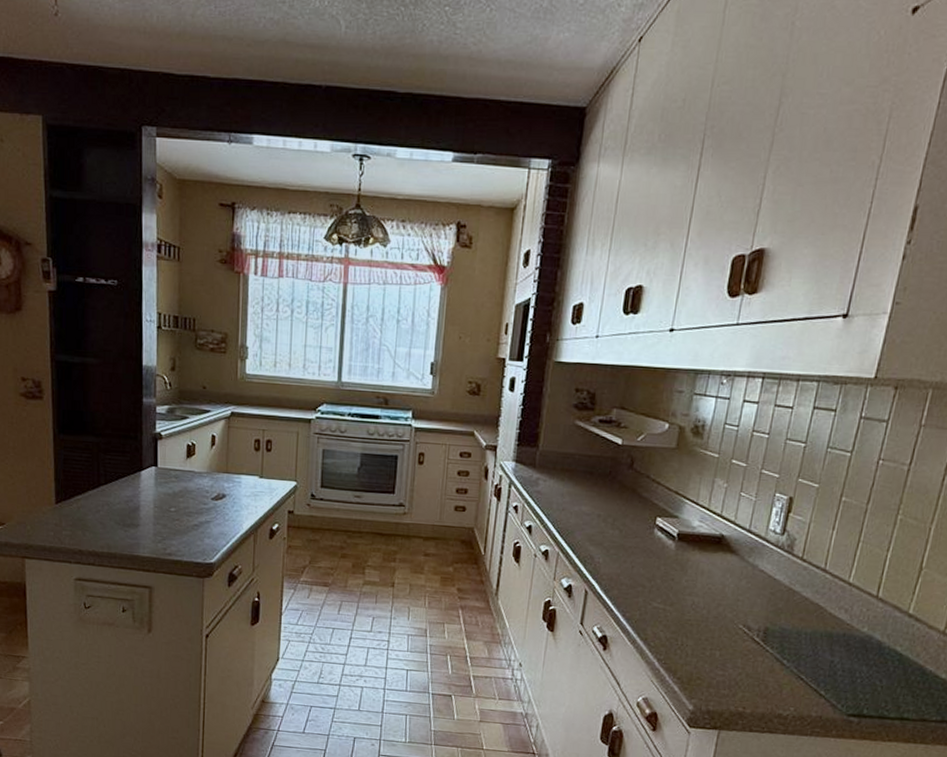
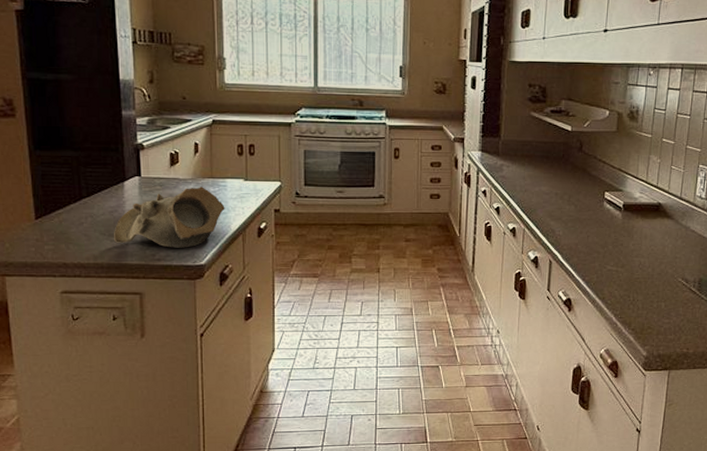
decorative bowl: none [128,481,238,544] -> present [114,187,225,248]

